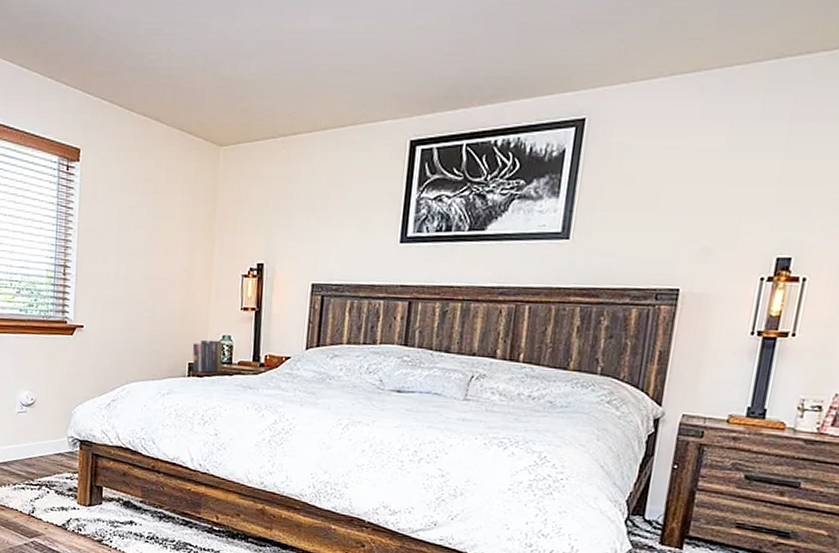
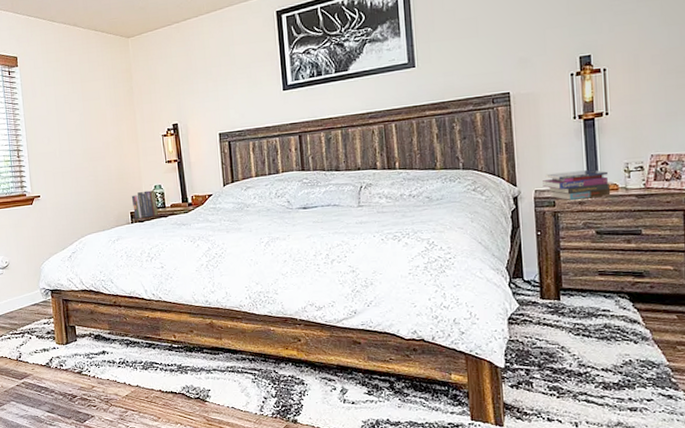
books: none [693,396,778,435] -> present [543,169,611,200]

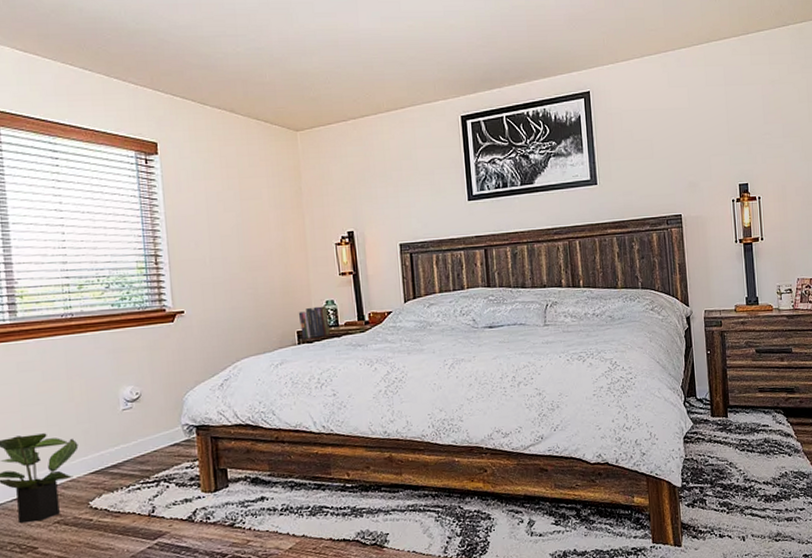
books: present [543,169,611,200] -> none [711,291,767,320]

